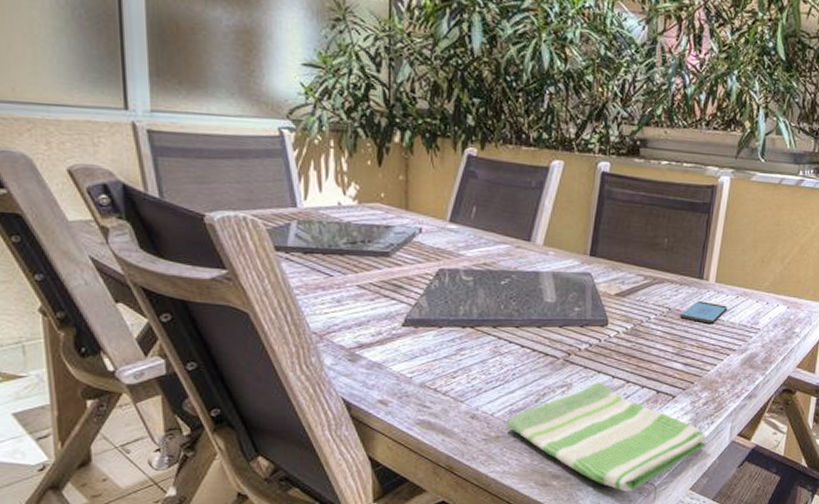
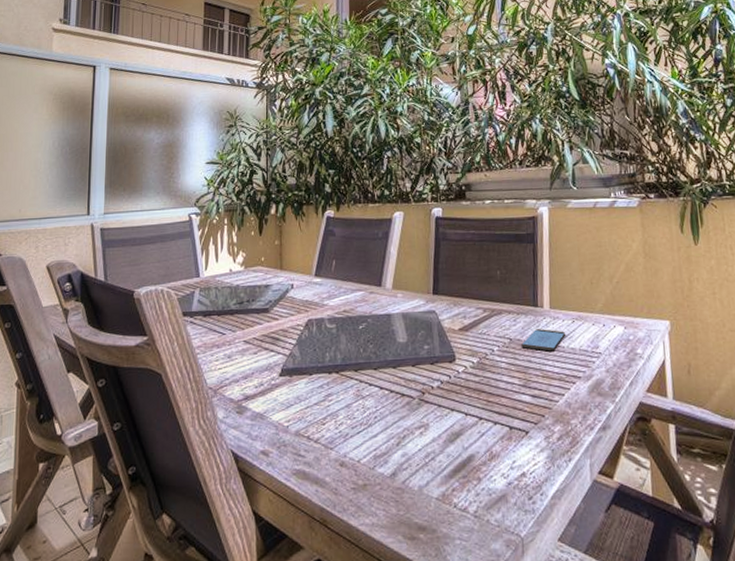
dish towel: present [505,382,707,492] -> none [371,420,568,546]

